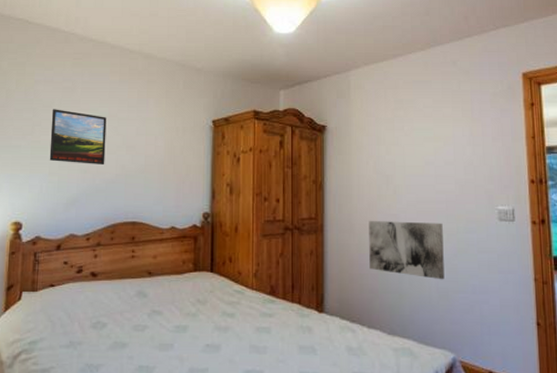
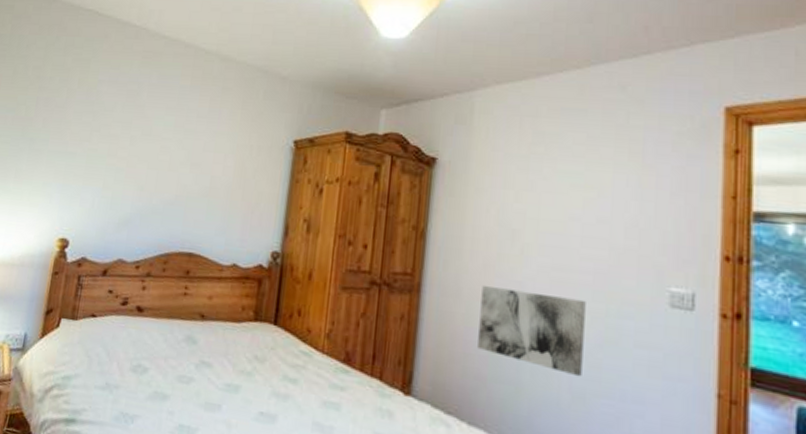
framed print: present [49,109,107,166] -> none [104,114,172,184]

